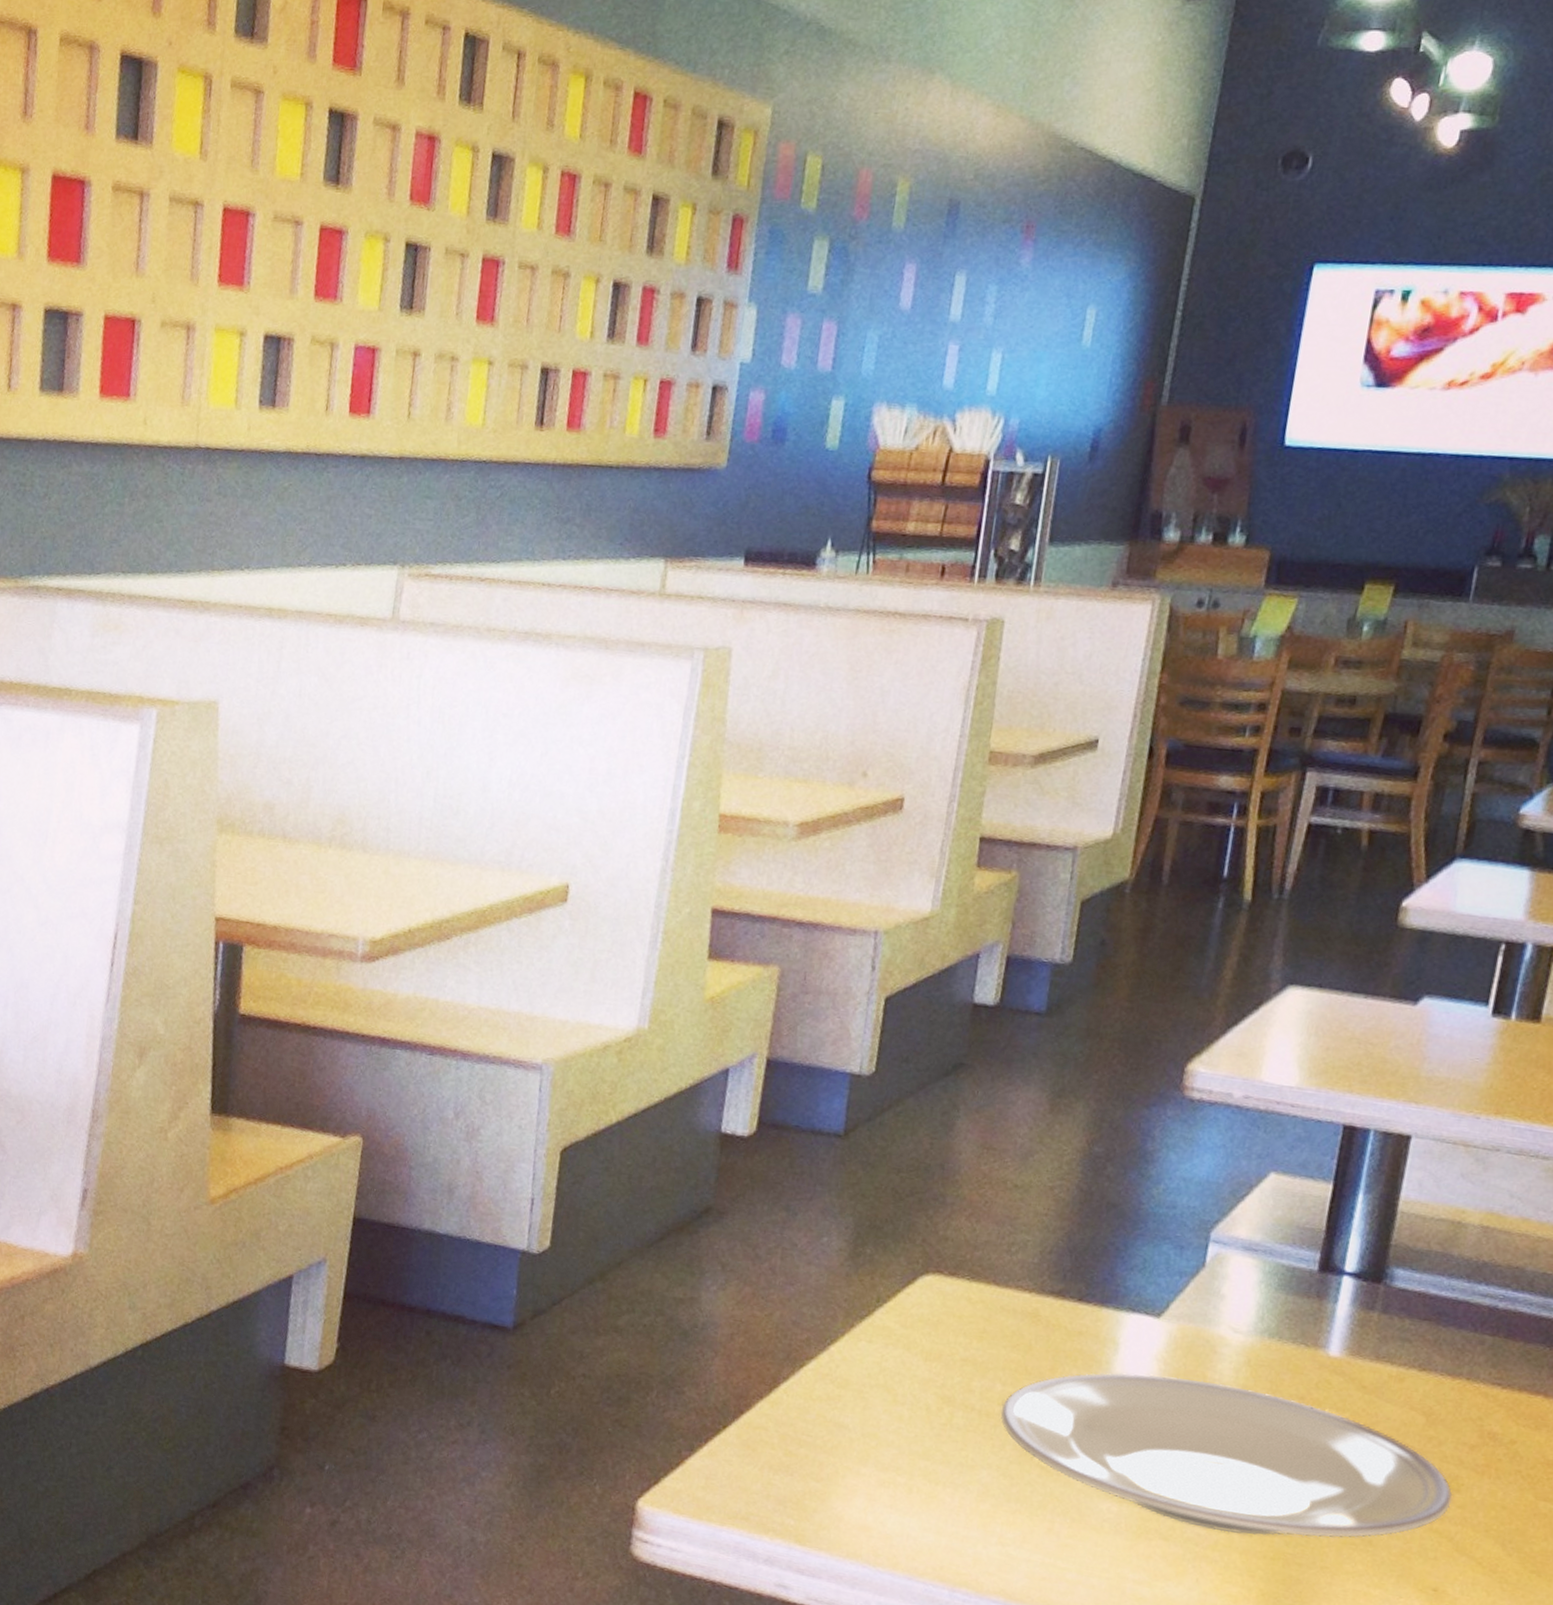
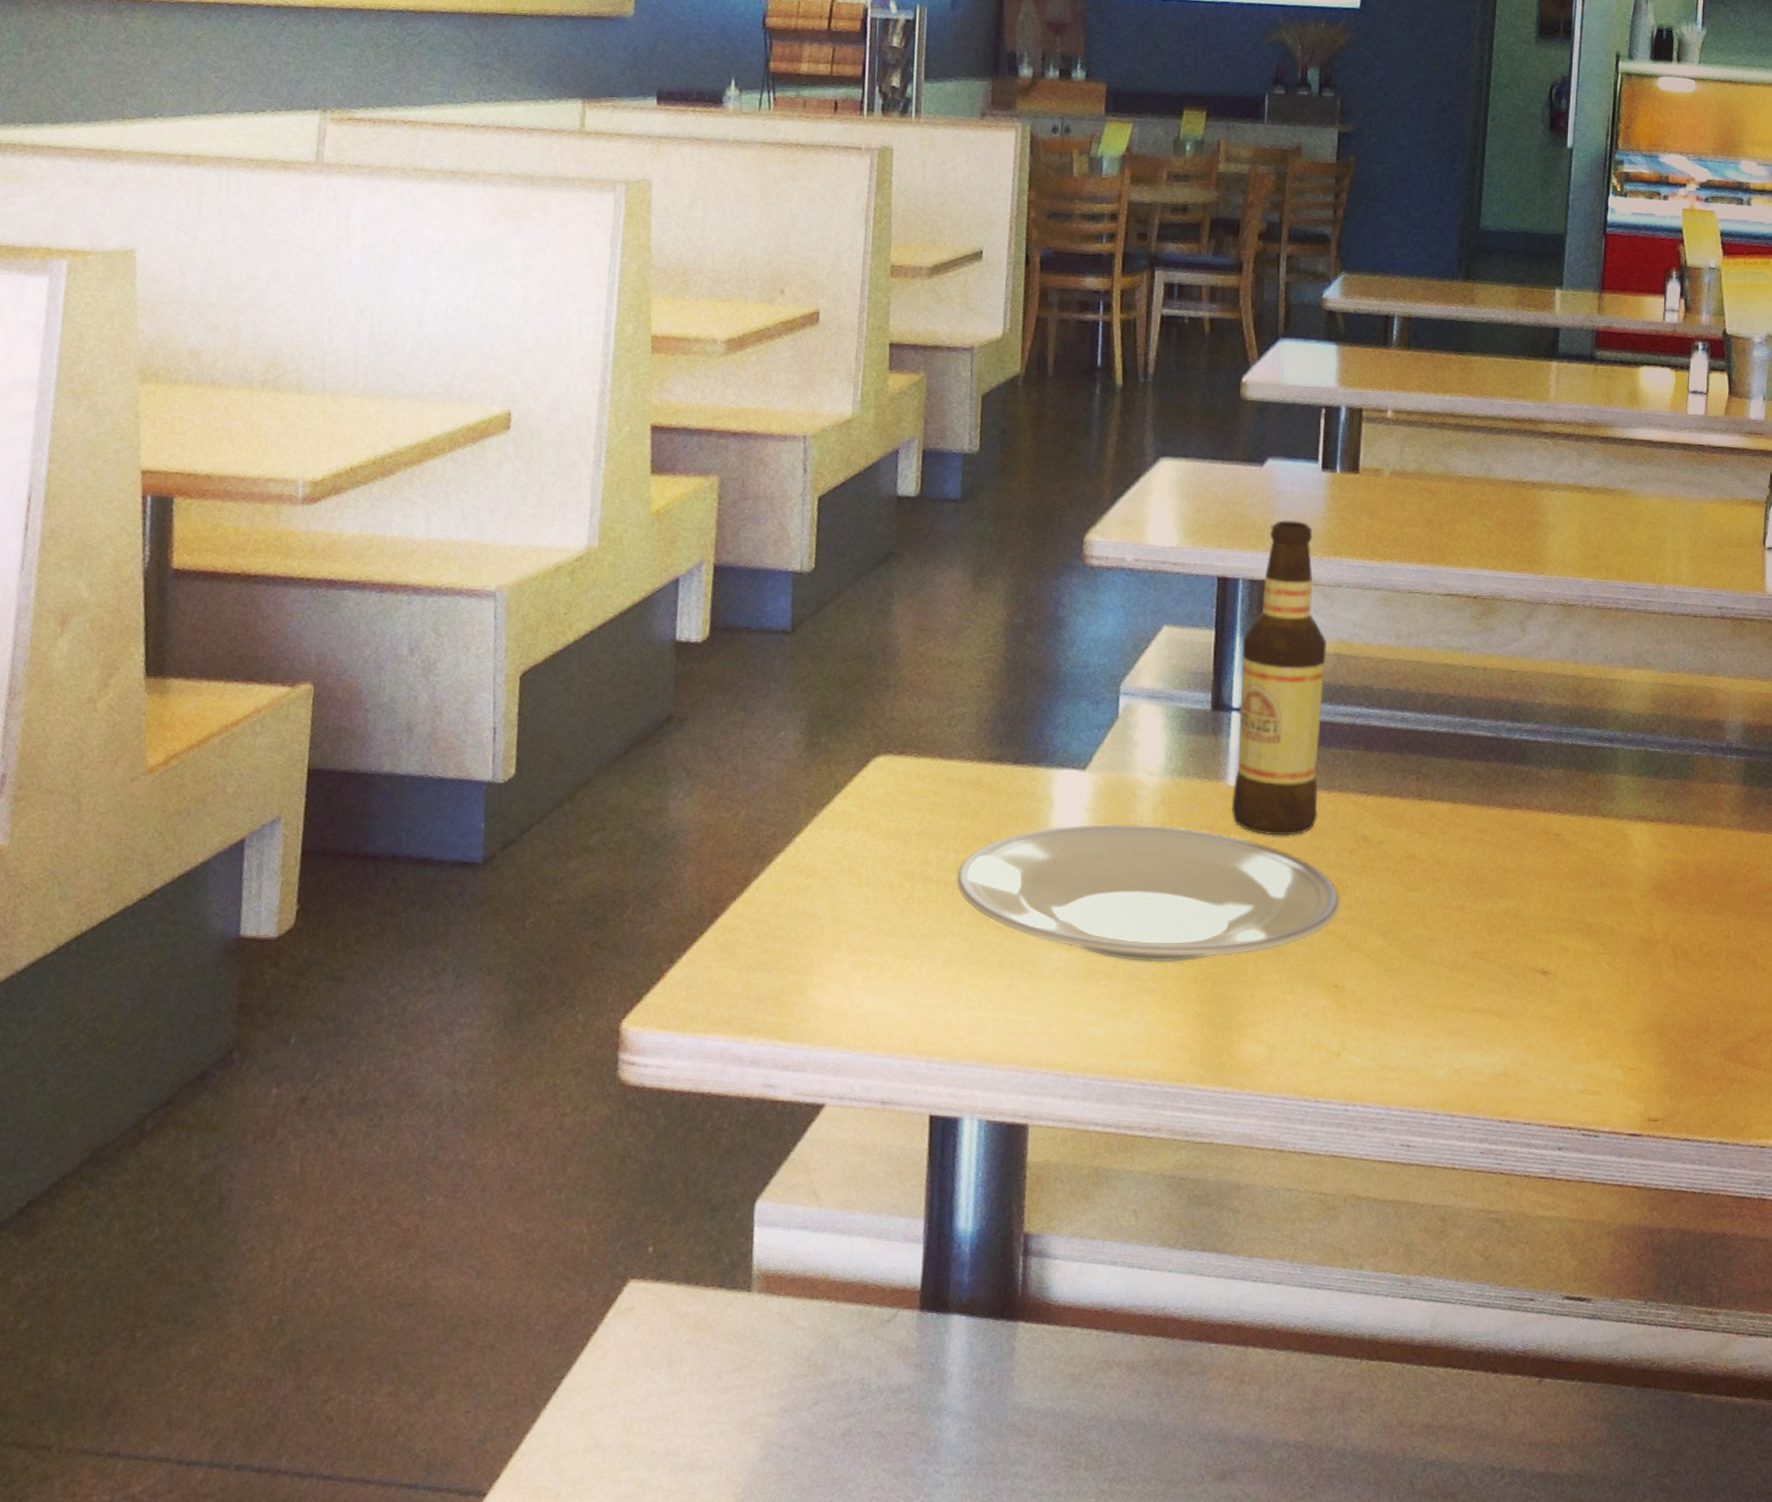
bottle: none [1329,1068,1473,1421] -> present [1231,520,1327,836]

